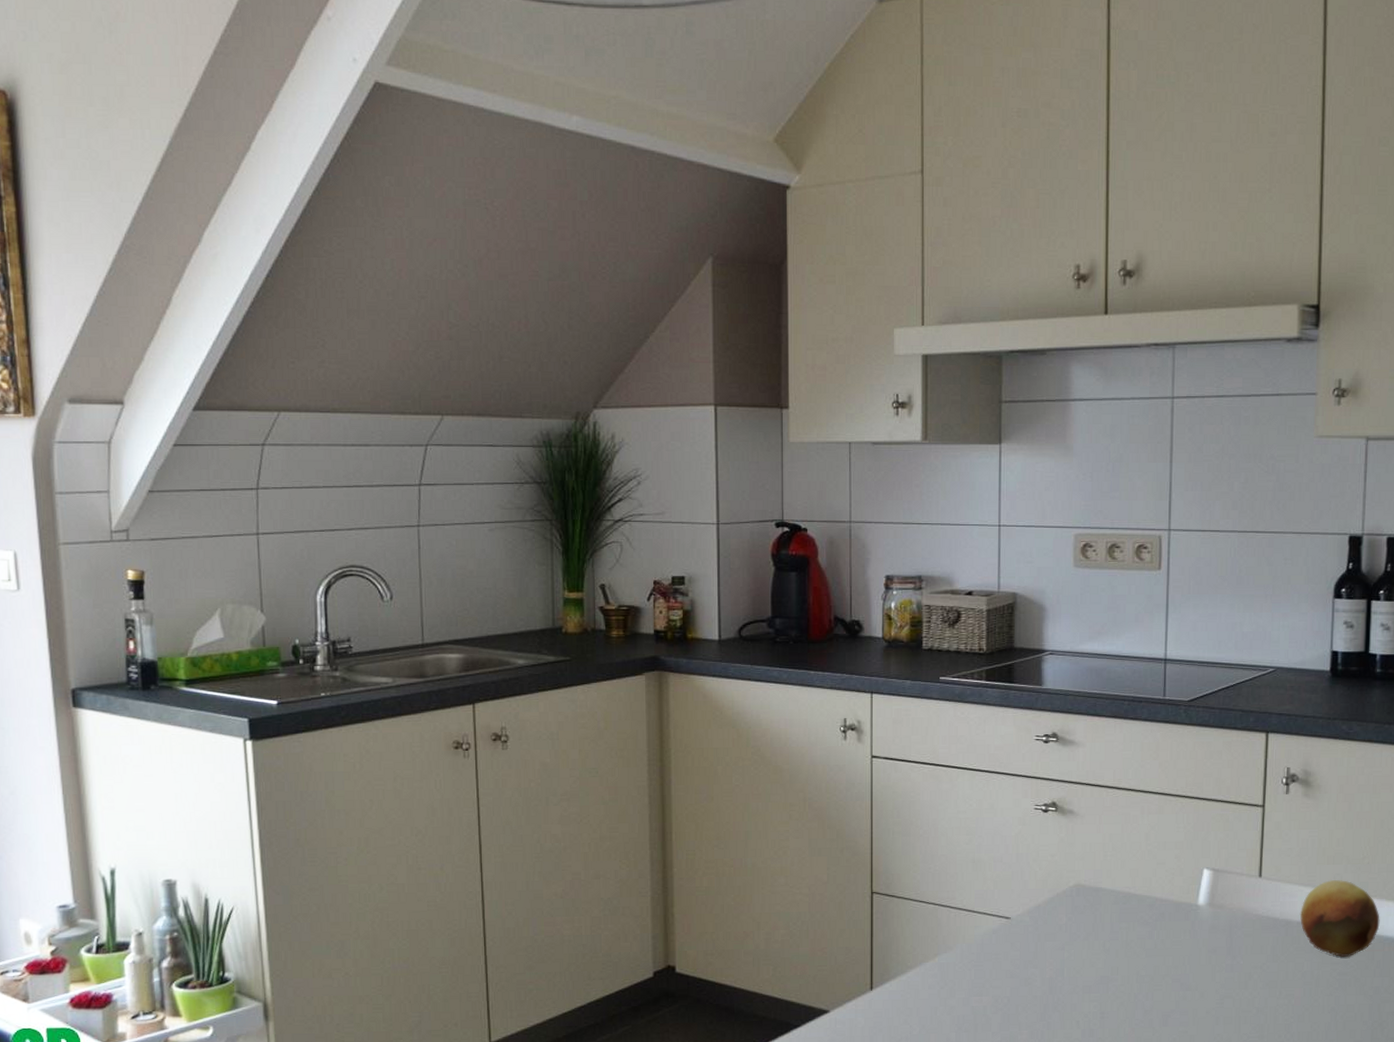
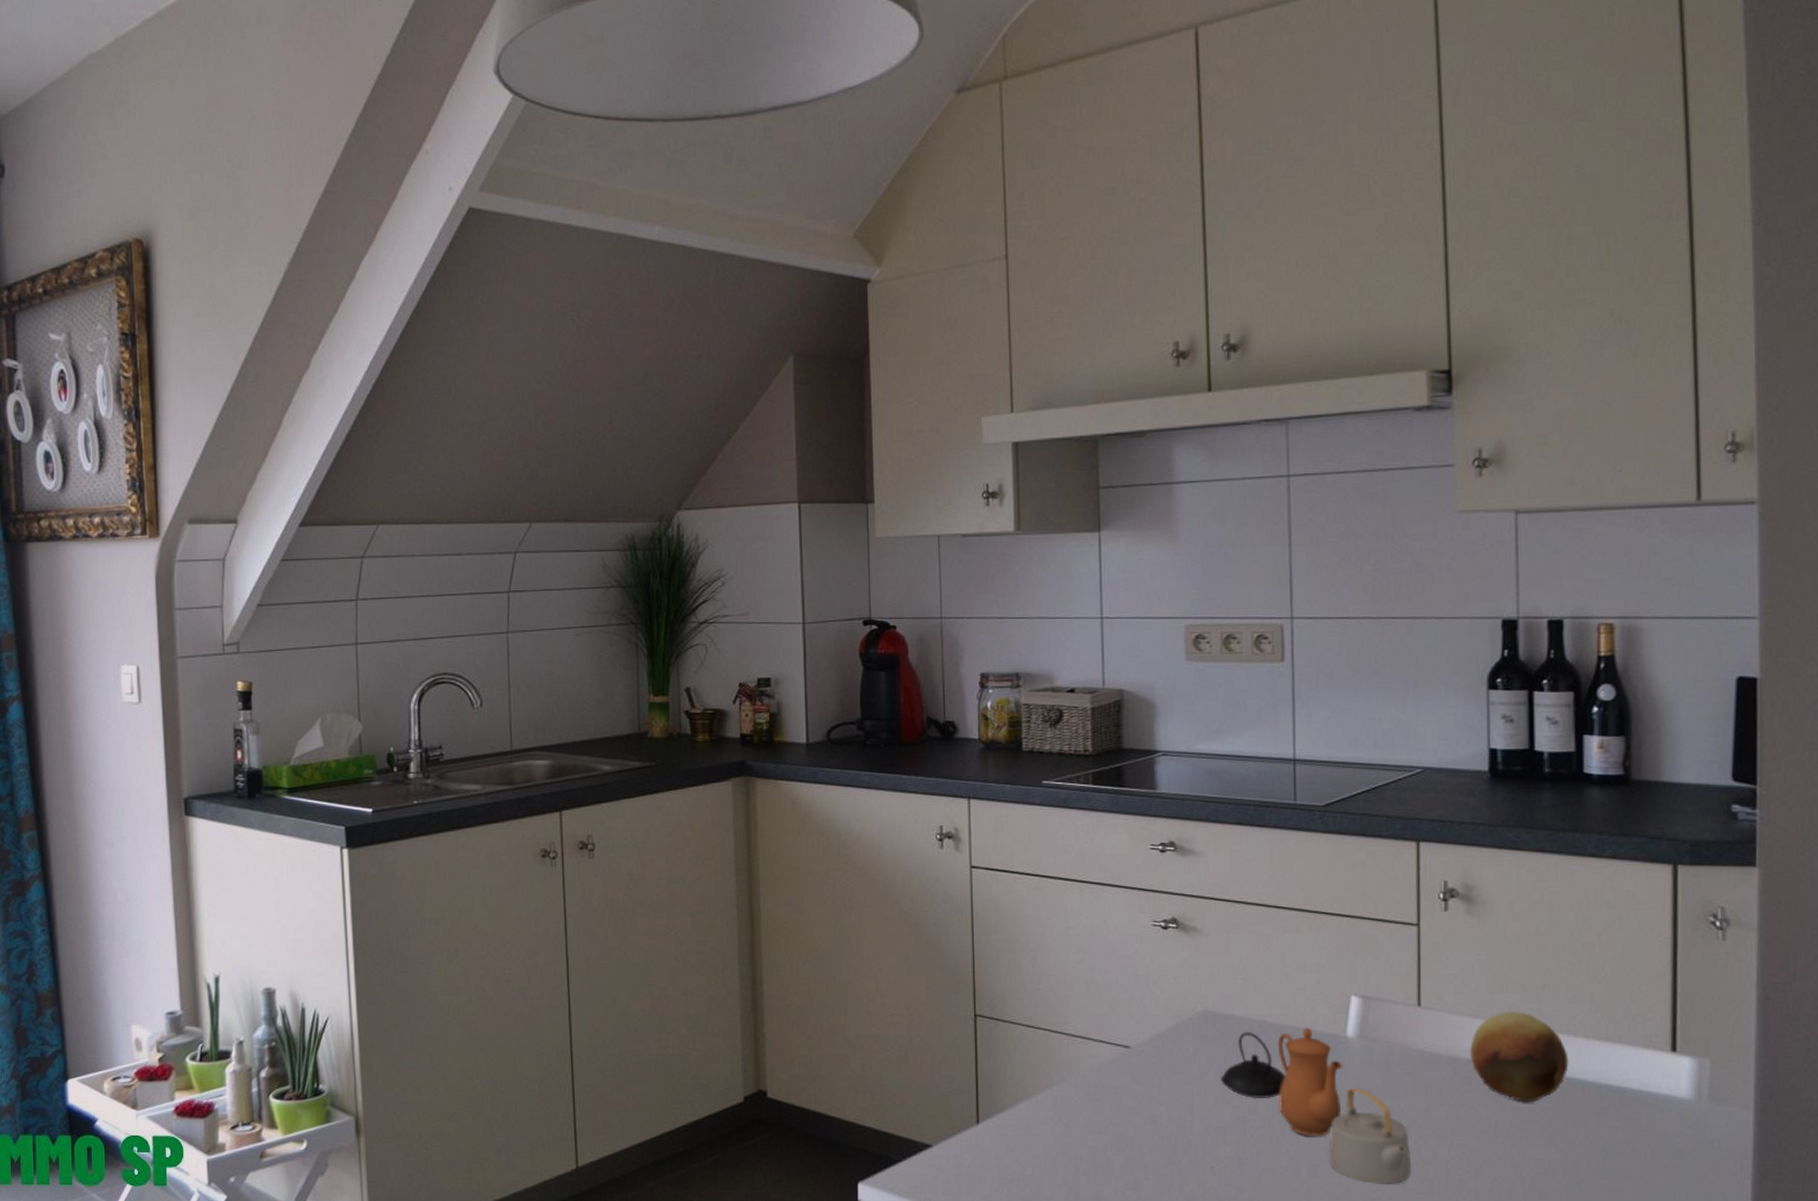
teapot: none [1088,897,1246,1032] -> present [1221,1027,1411,1185]

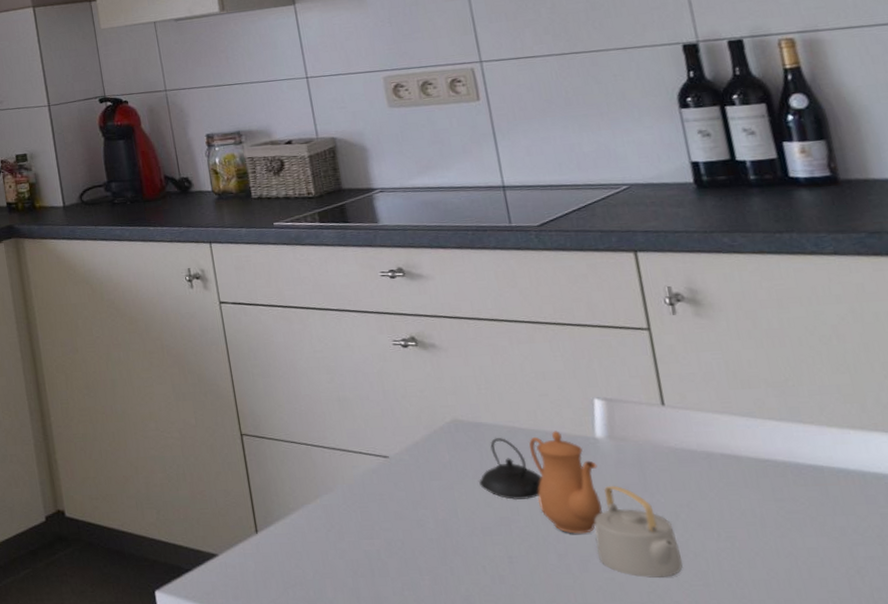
fruit: present [1469,1010,1569,1103] -> none [721,405,828,494]

